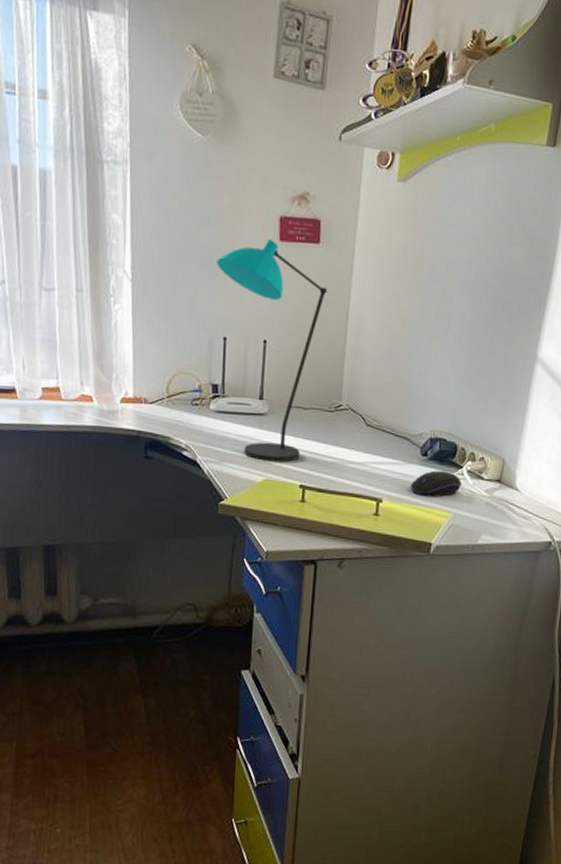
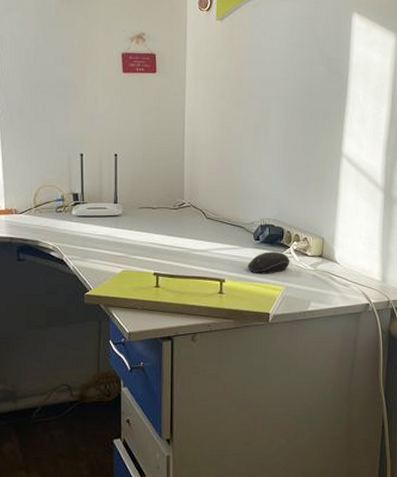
desk lamp: present [216,239,328,463] -> none [71,72,165,255]

